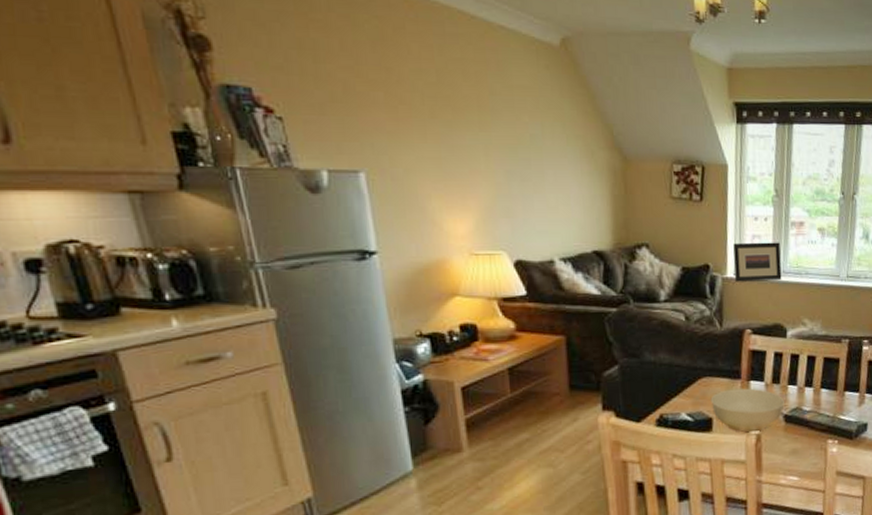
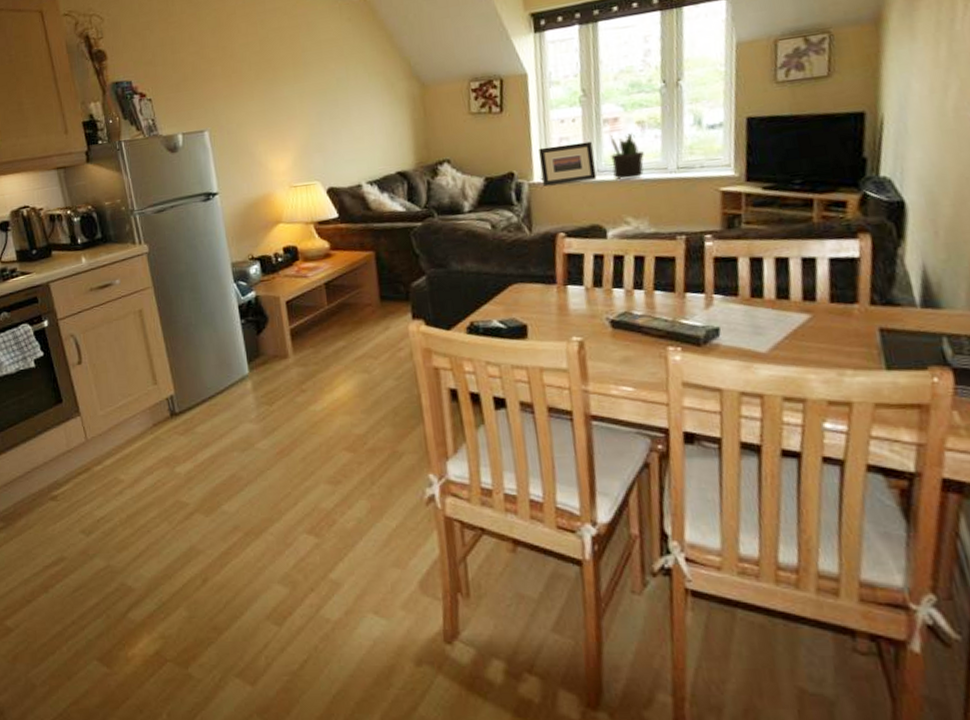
bowl: present [710,388,786,433] -> none [523,293,611,340]
planter: none [795,239,822,283] -> present [611,133,644,180]

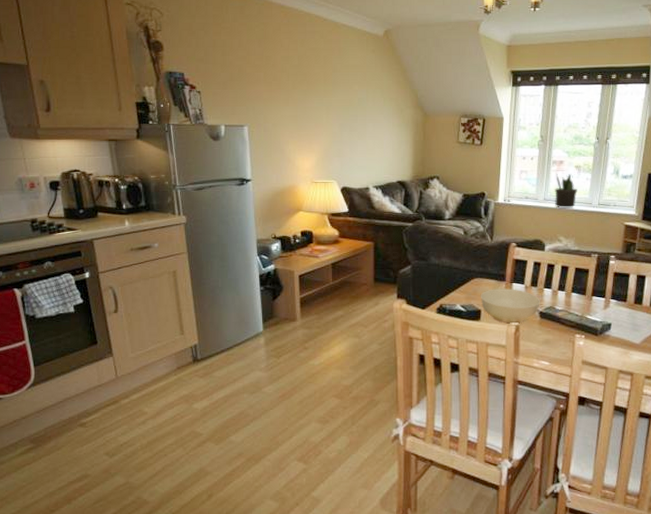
bowl: none [523,293,611,340] -> present [480,289,541,324]
picture frame: present [539,141,597,187] -> none [505,176,543,206]

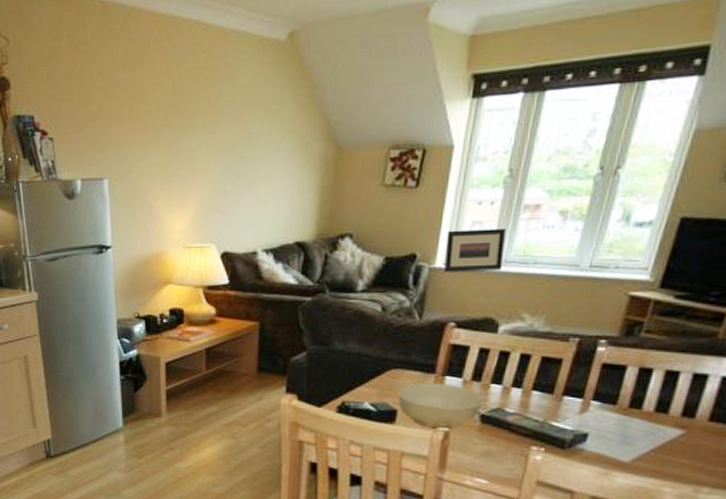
picture frame: none [505,176,543,206] -> present [444,228,506,272]
planter: present [555,174,577,208] -> none [520,223,559,273]

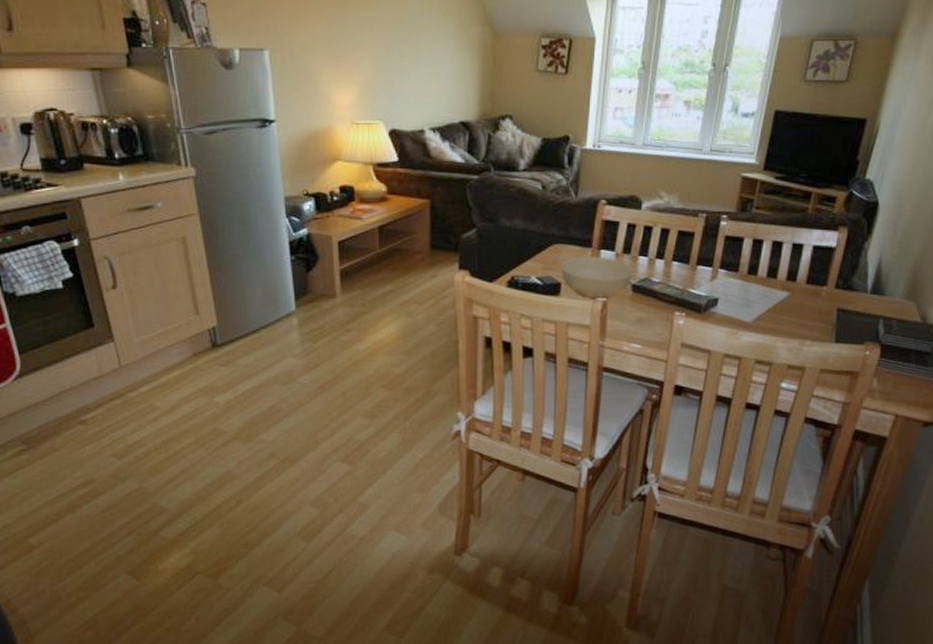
picture frame: present [444,228,506,272] -> none [594,115,642,154]

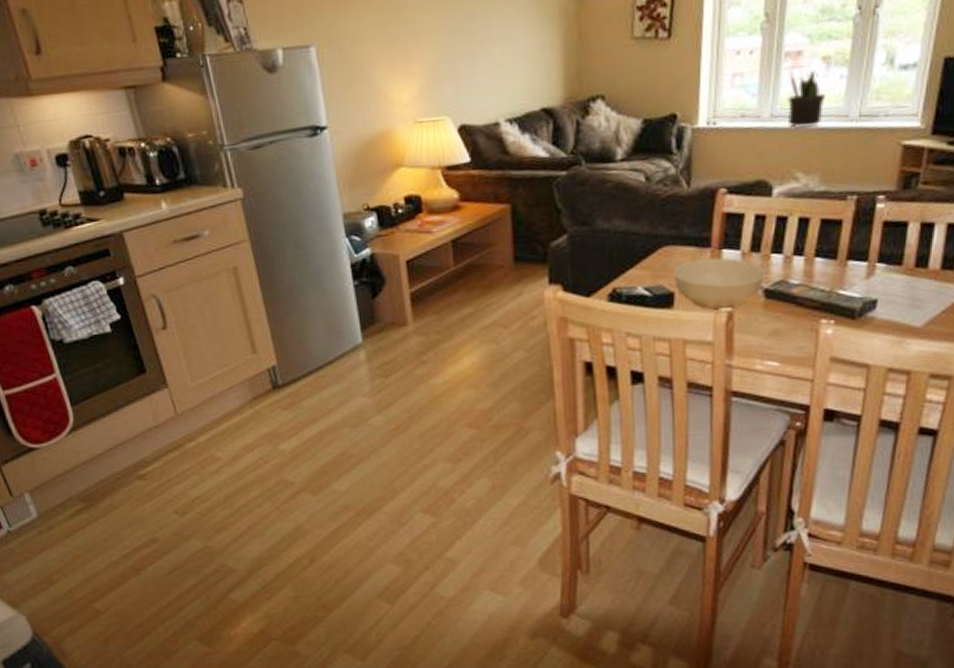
planter: none [656,112,685,156] -> present [788,71,825,128]

